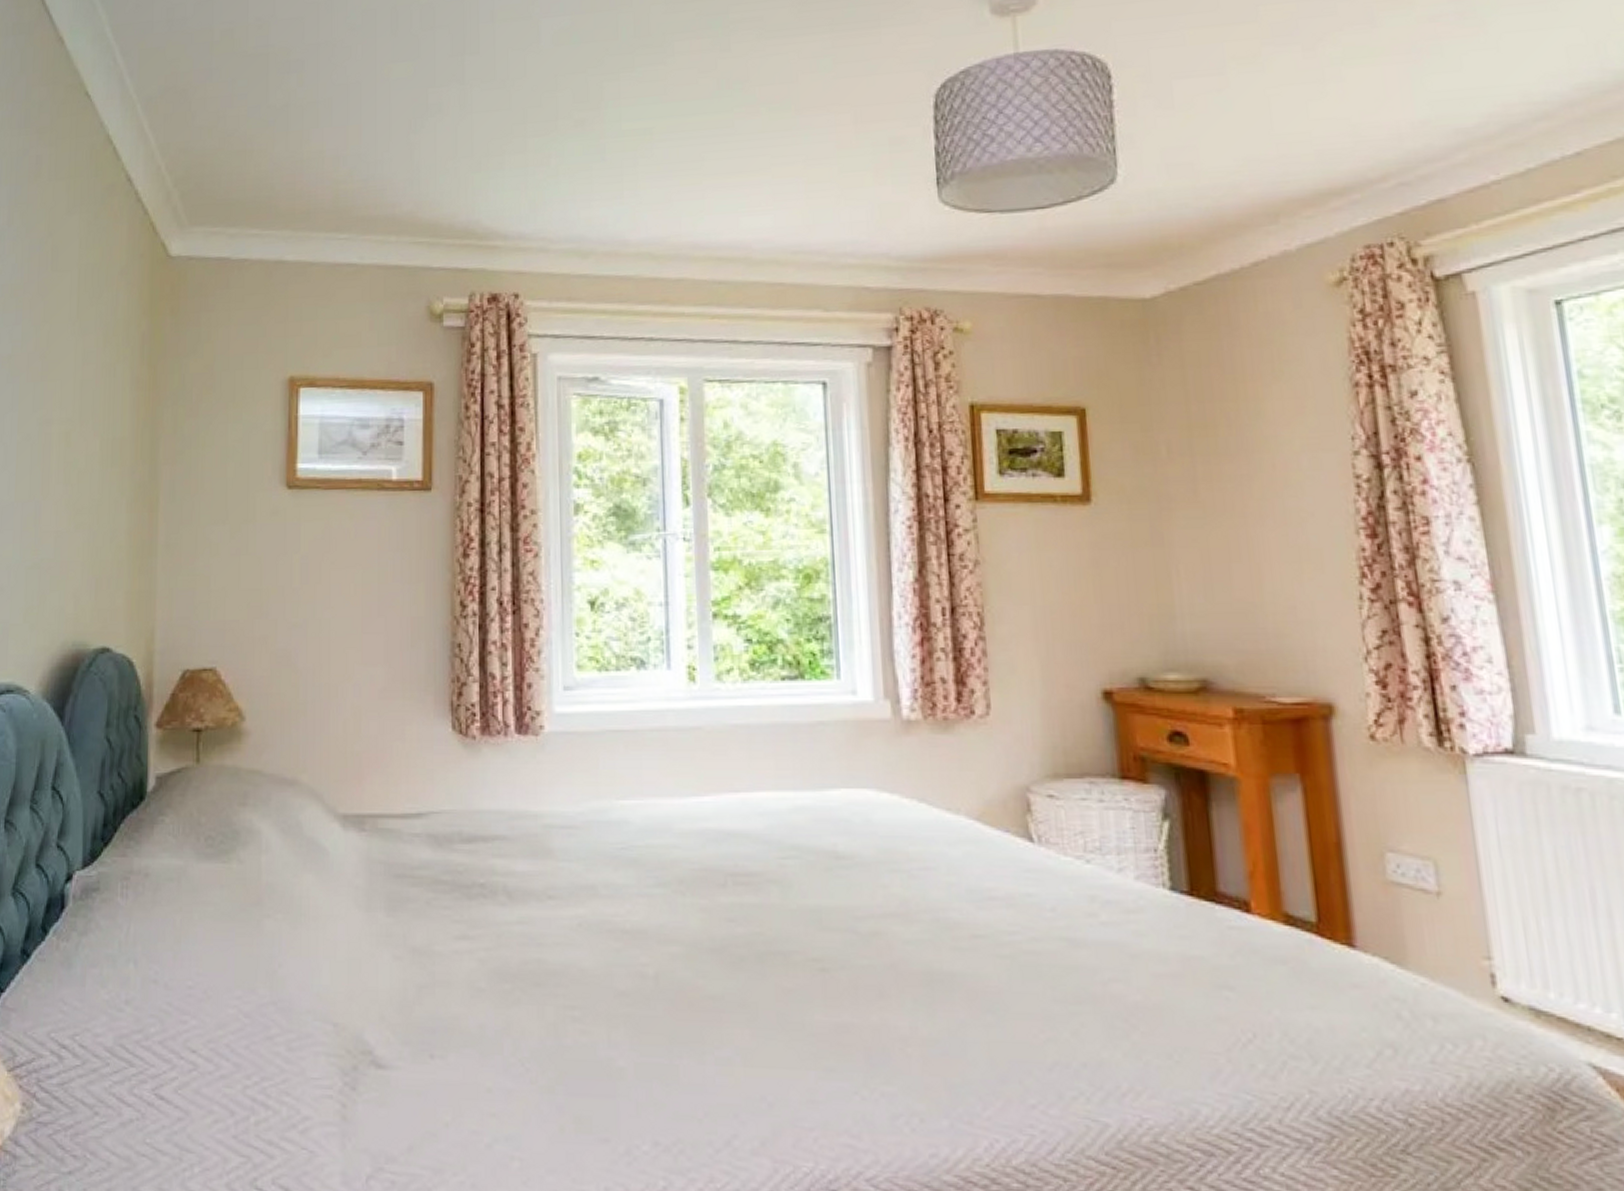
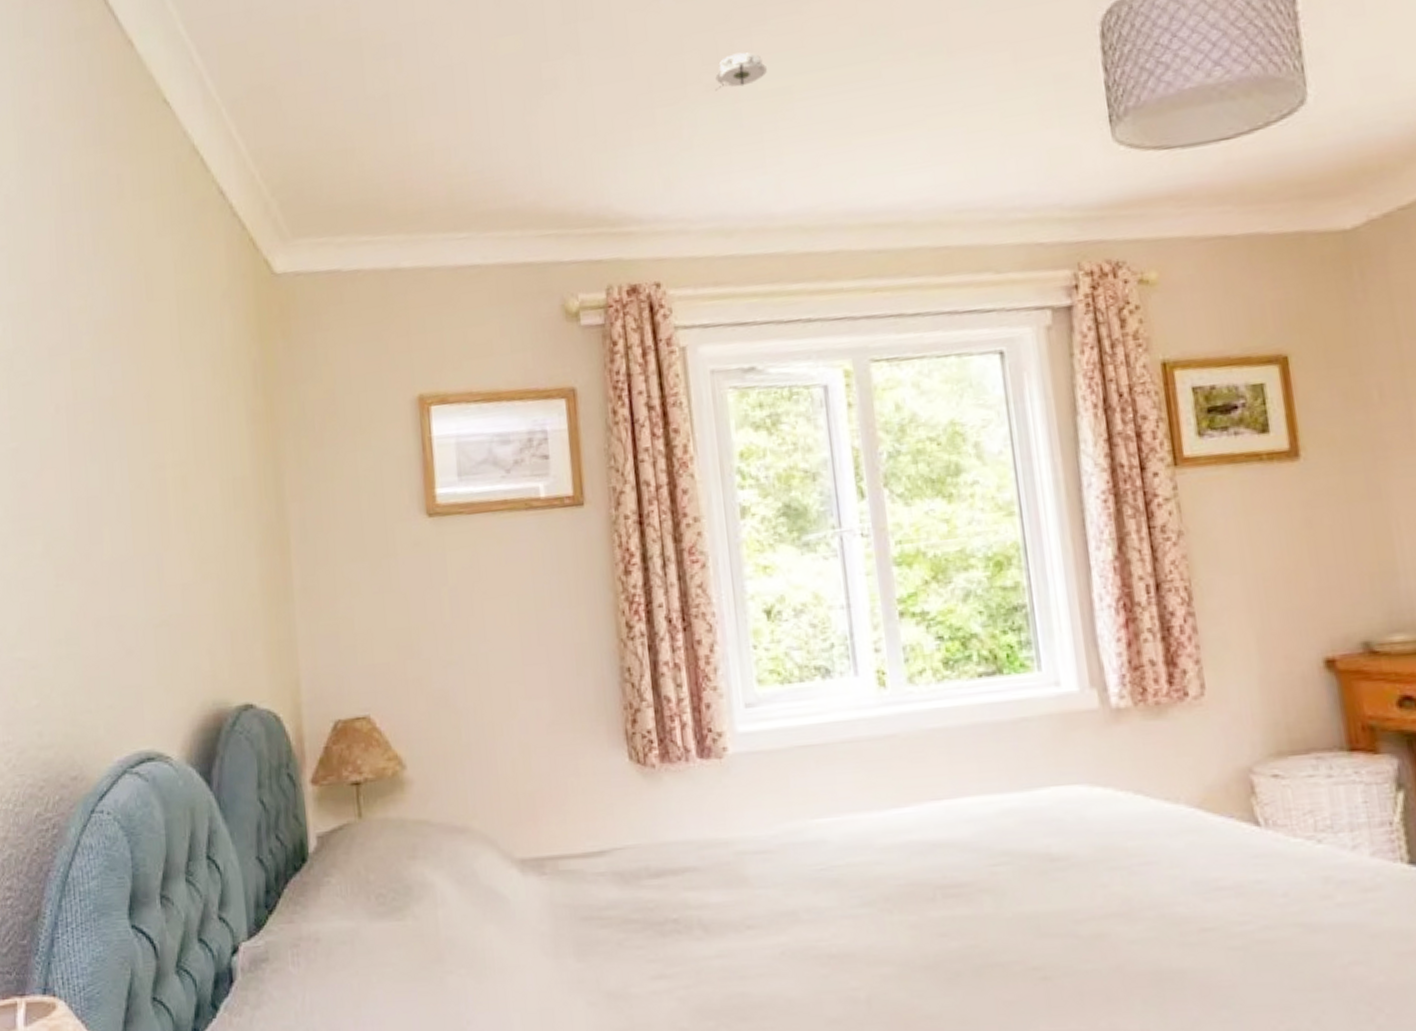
smoke detector: none [583,94,632,127] -> present [715,52,768,91]

